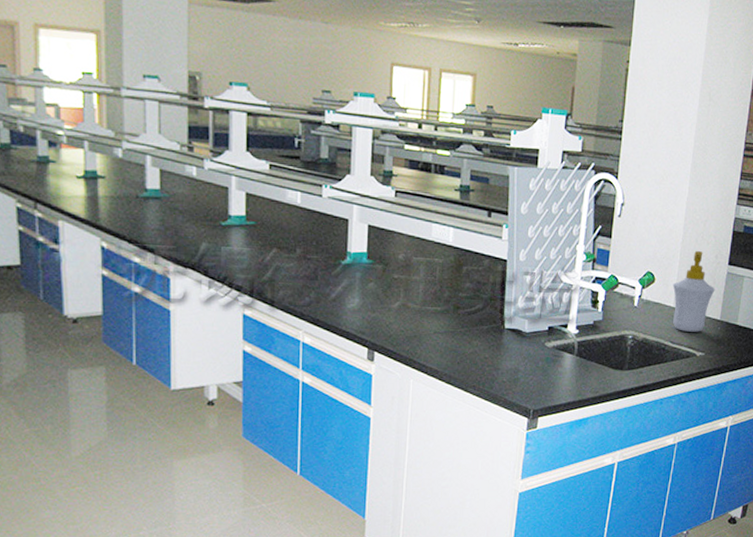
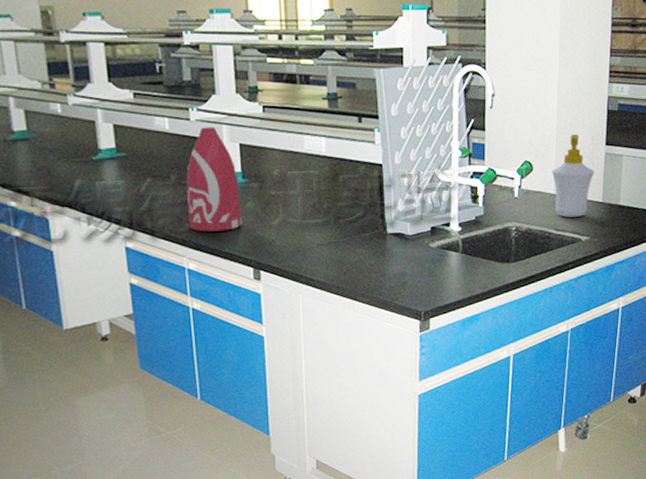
bottle: none [309,205,363,309] -> present [186,127,242,232]

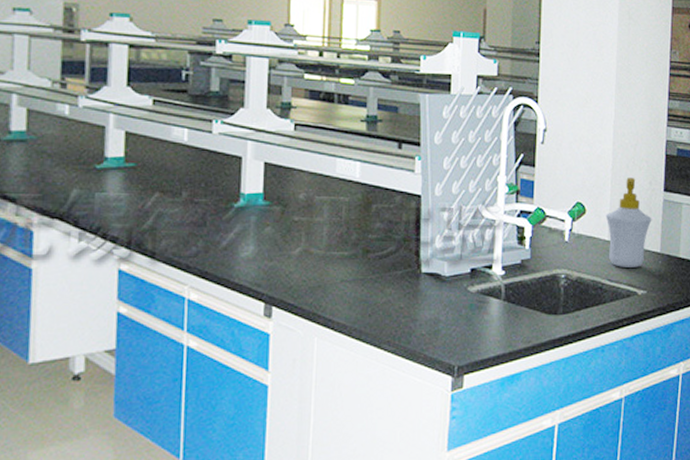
bottle: present [186,127,242,232] -> none [196,141,259,258]

